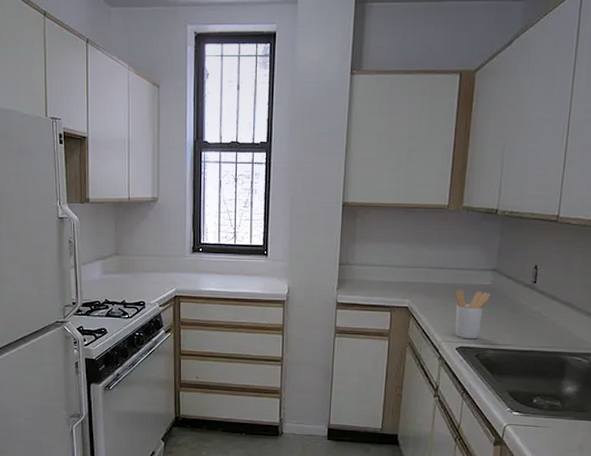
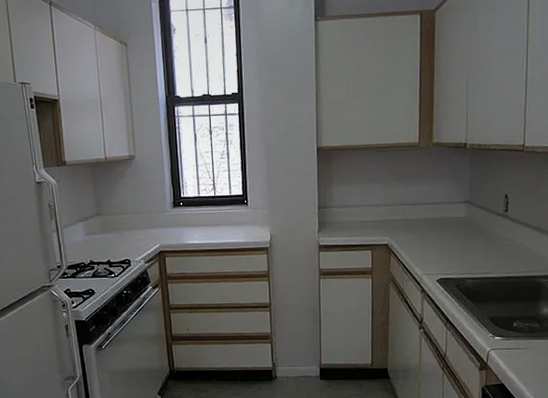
utensil holder: present [455,289,491,339] -> none [432,223,466,271]

